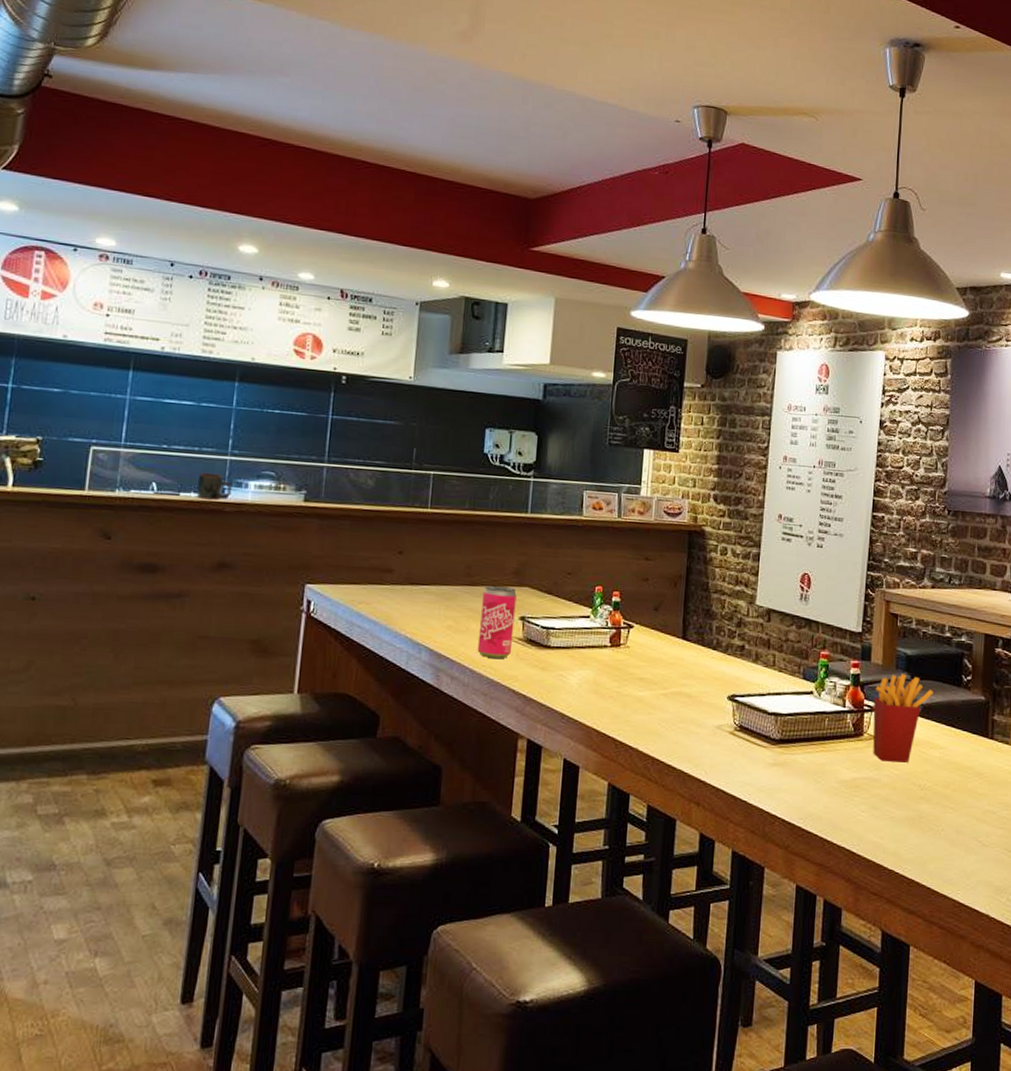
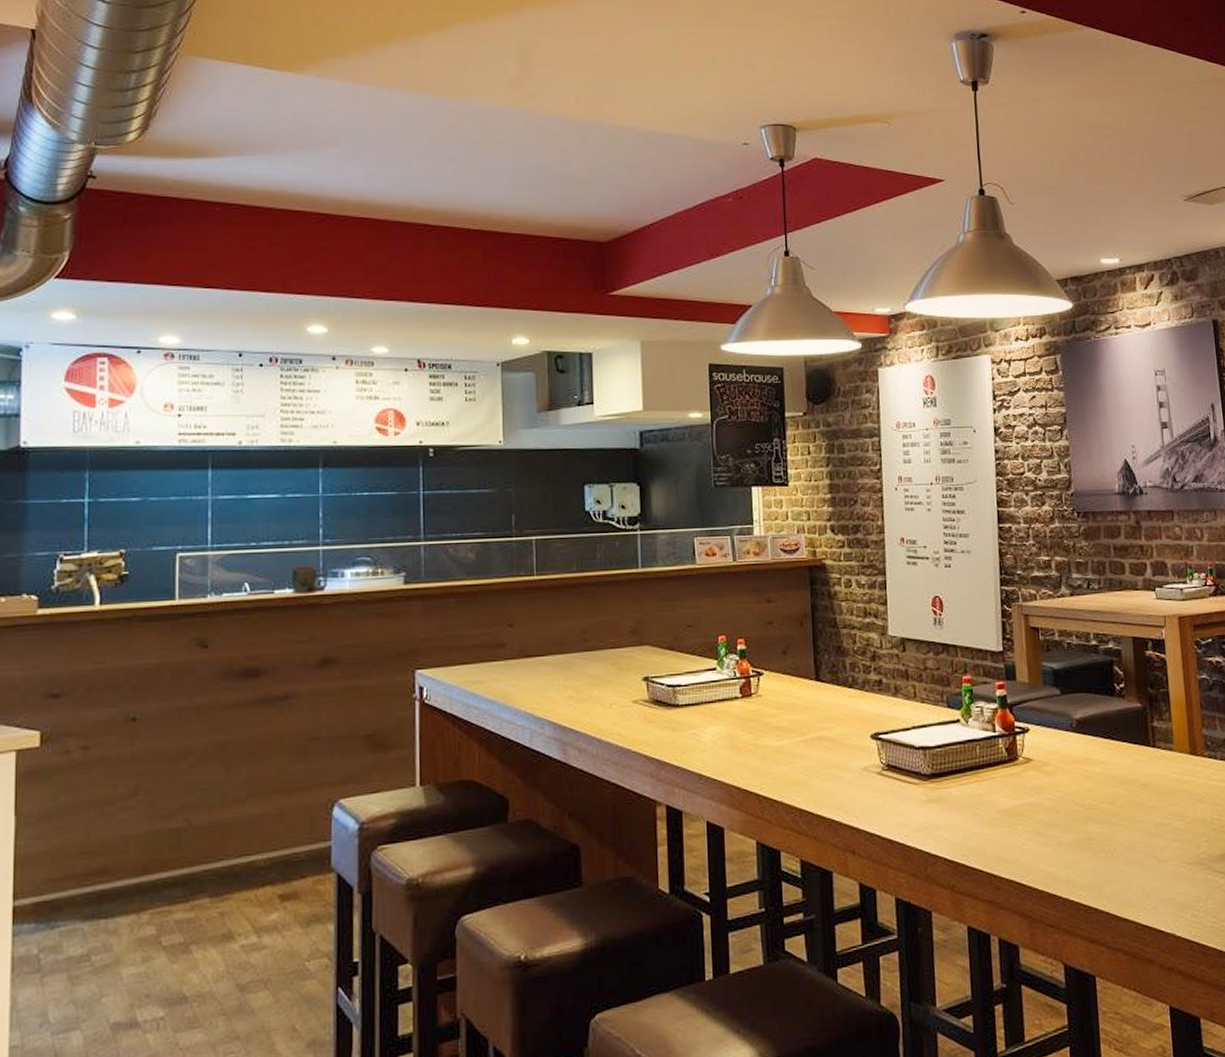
beverage can: present [477,585,517,658] -> none [601,647,639,724]
french fries: present [873,674,933,763] -> none [1024,689,1086,784]

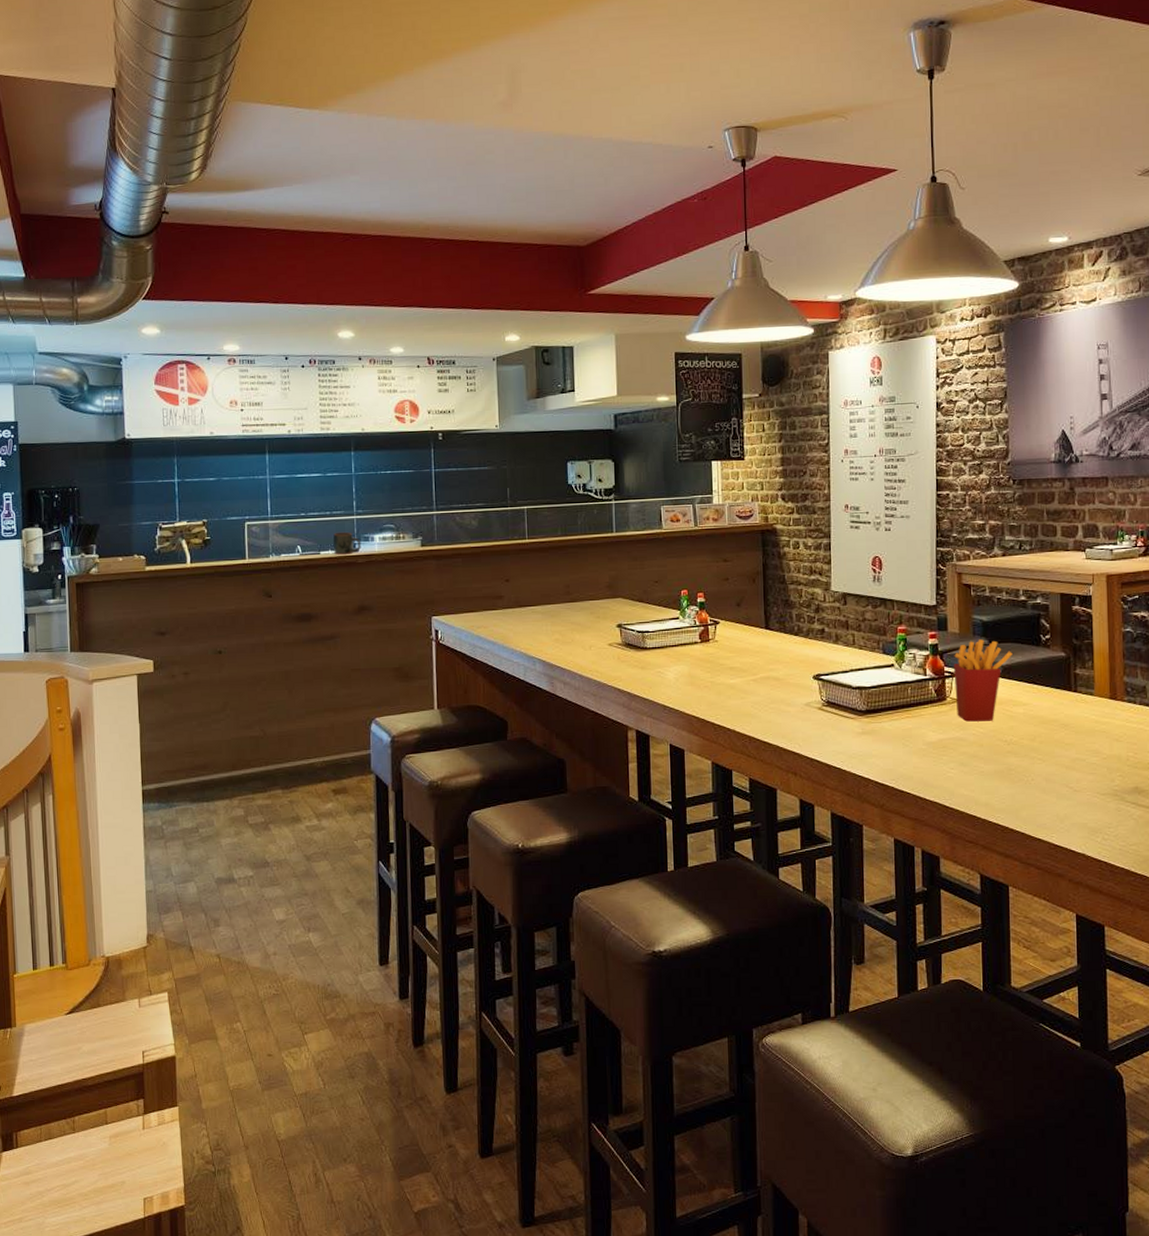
french fries: none [1024,689,1086,784] -> present [953,639,1013,722]

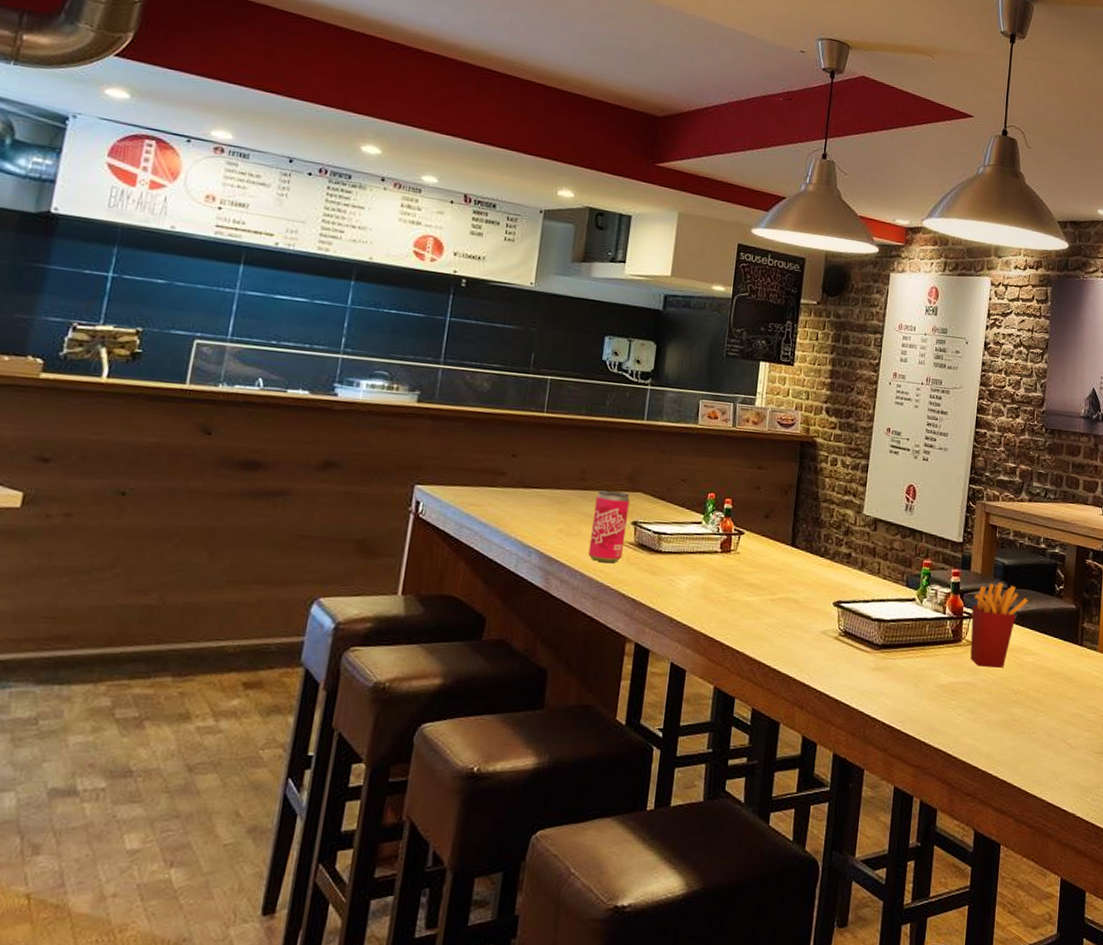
mug: present [332,531,361,556] -> none [305,370,343,399]
beverage can: none [582,599,613,663] -> present [588,490,630,563]

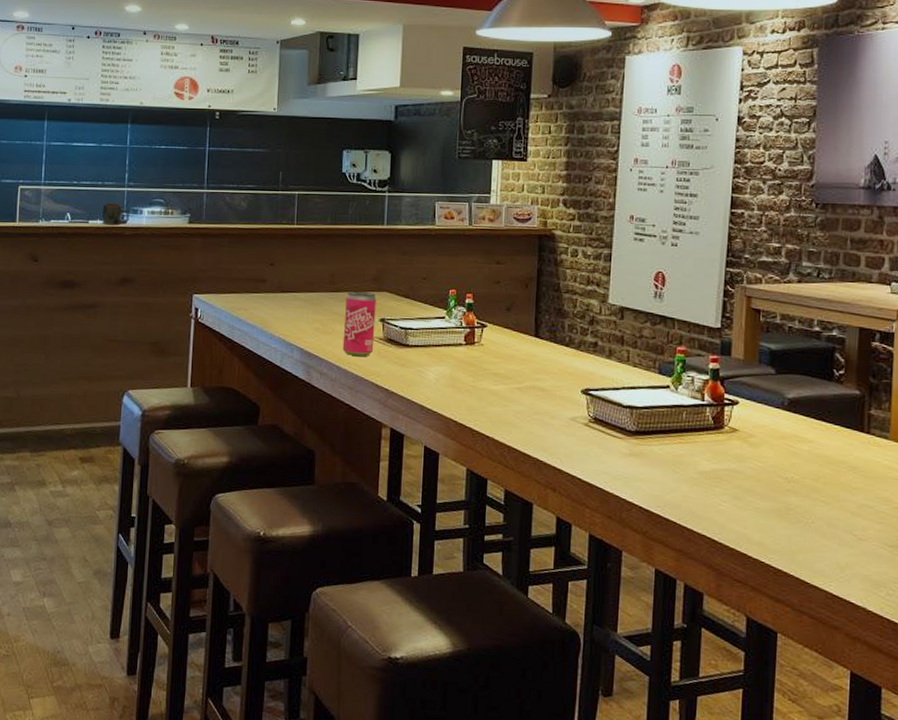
mug: none [305,370,343,399] -> present [101,202,130,227]
french fries: present [970,582,1028,668] -> none [734,368,801,456]

